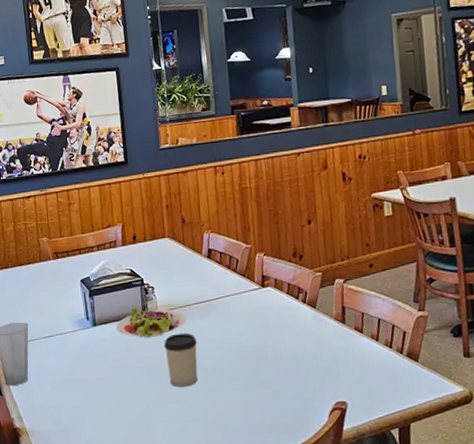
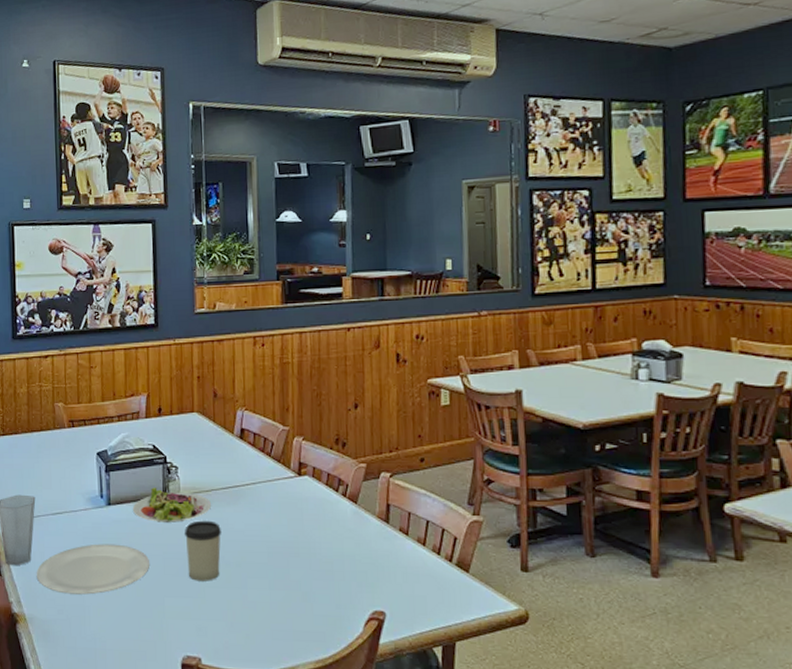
plate: none [33,360,136,407] -> present [36,544,150,595]

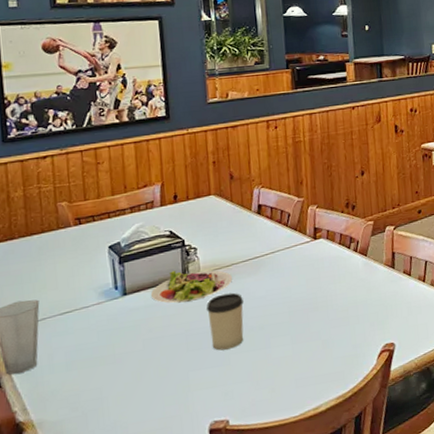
plate: present [36,544,150,595] -> none [43,331,173,391]

